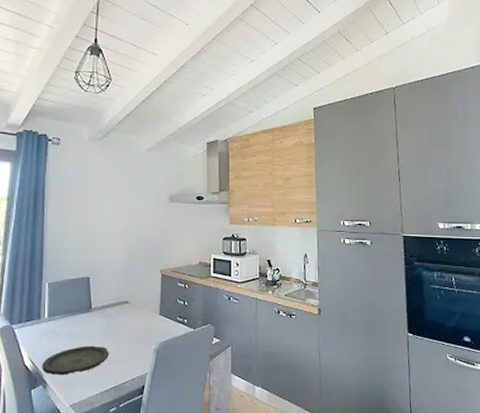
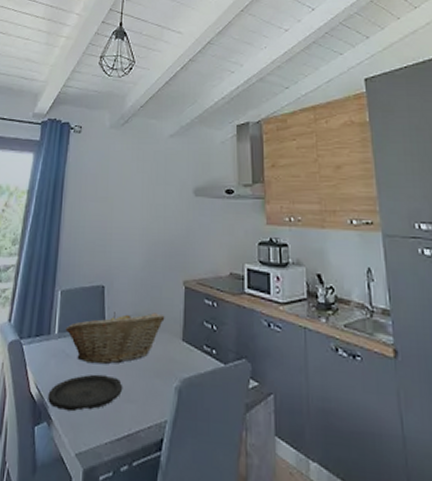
fruit basket: none [55,296,144,338] -> present [65,312,165,364]

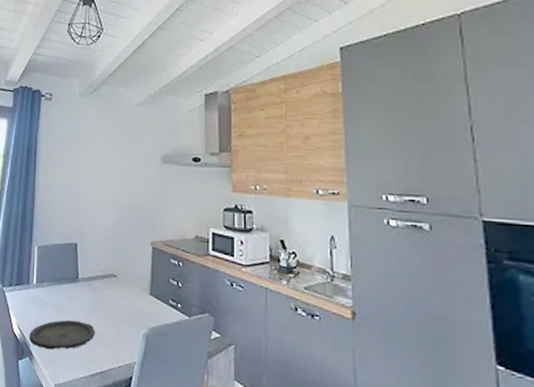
fruit basket: present [65,312,165,364] -> none [43,267,133,312]

